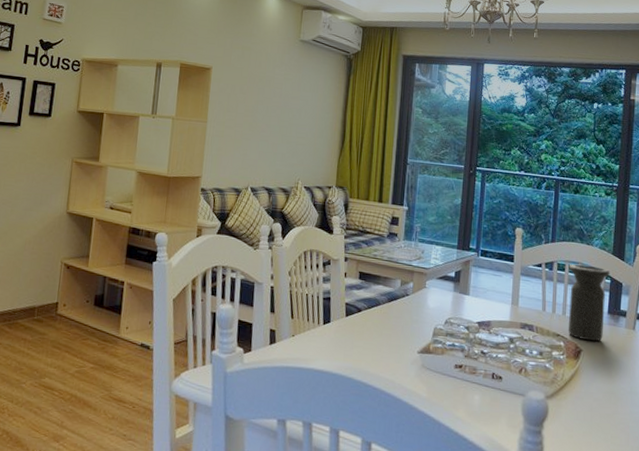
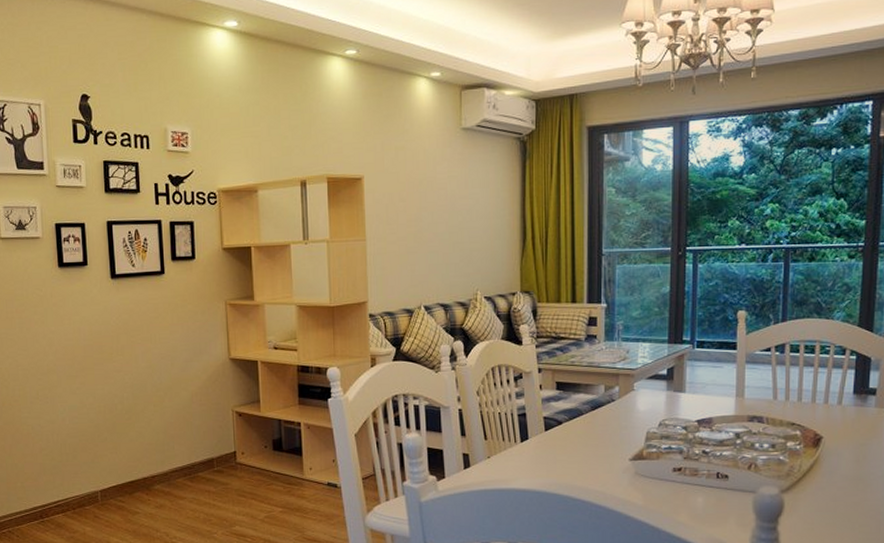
vase: present [568,264,610,342] -> none [804,342,856,427]

